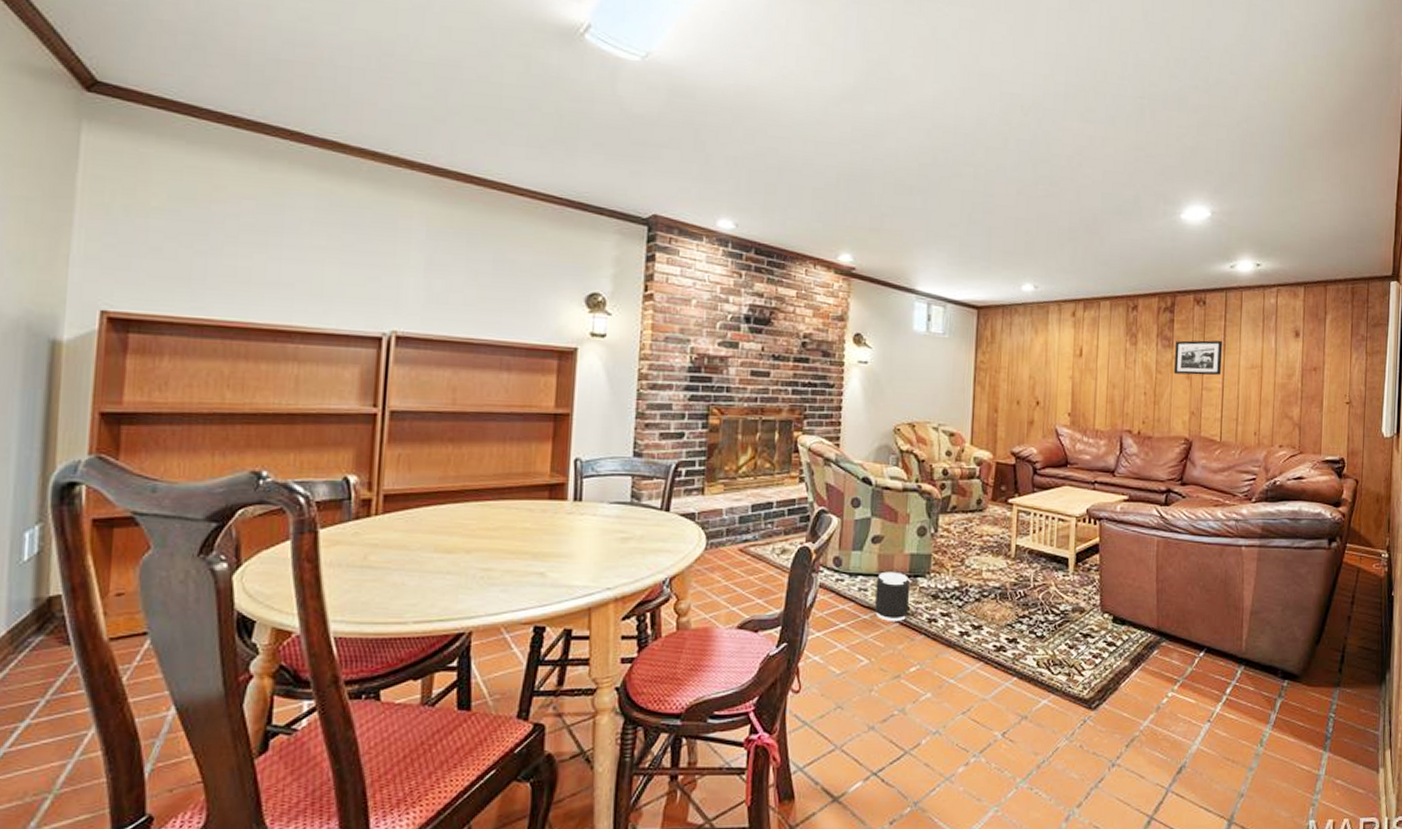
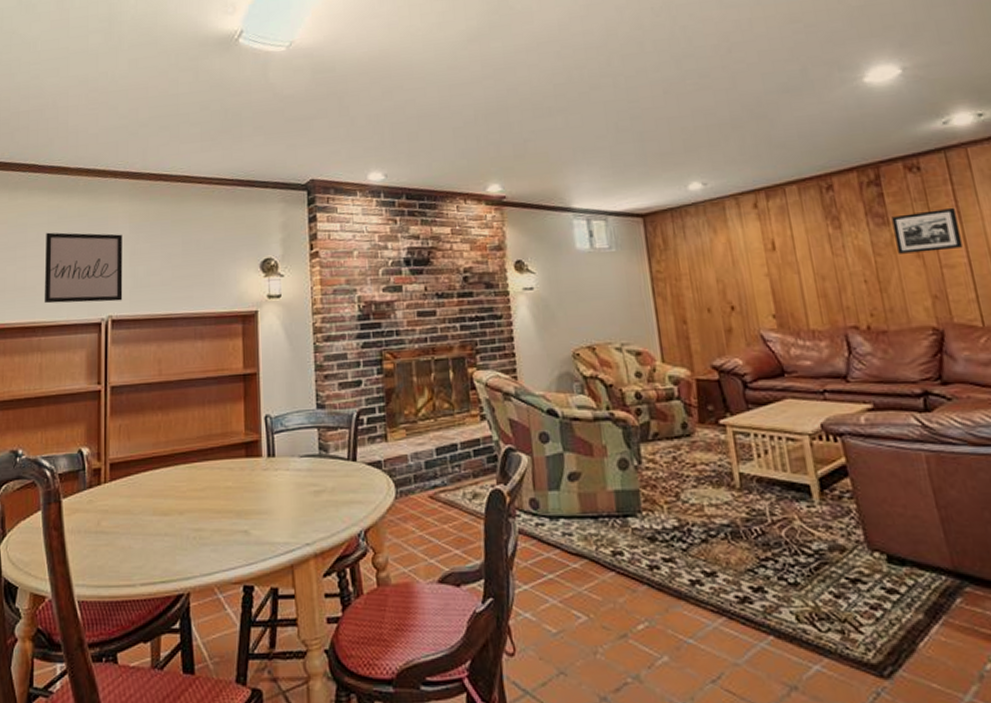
wall art: none [305,220,417,316] -> present [44,232,123,304]
speaker: present [875,571,911,621] -> none [581,512,623,570]

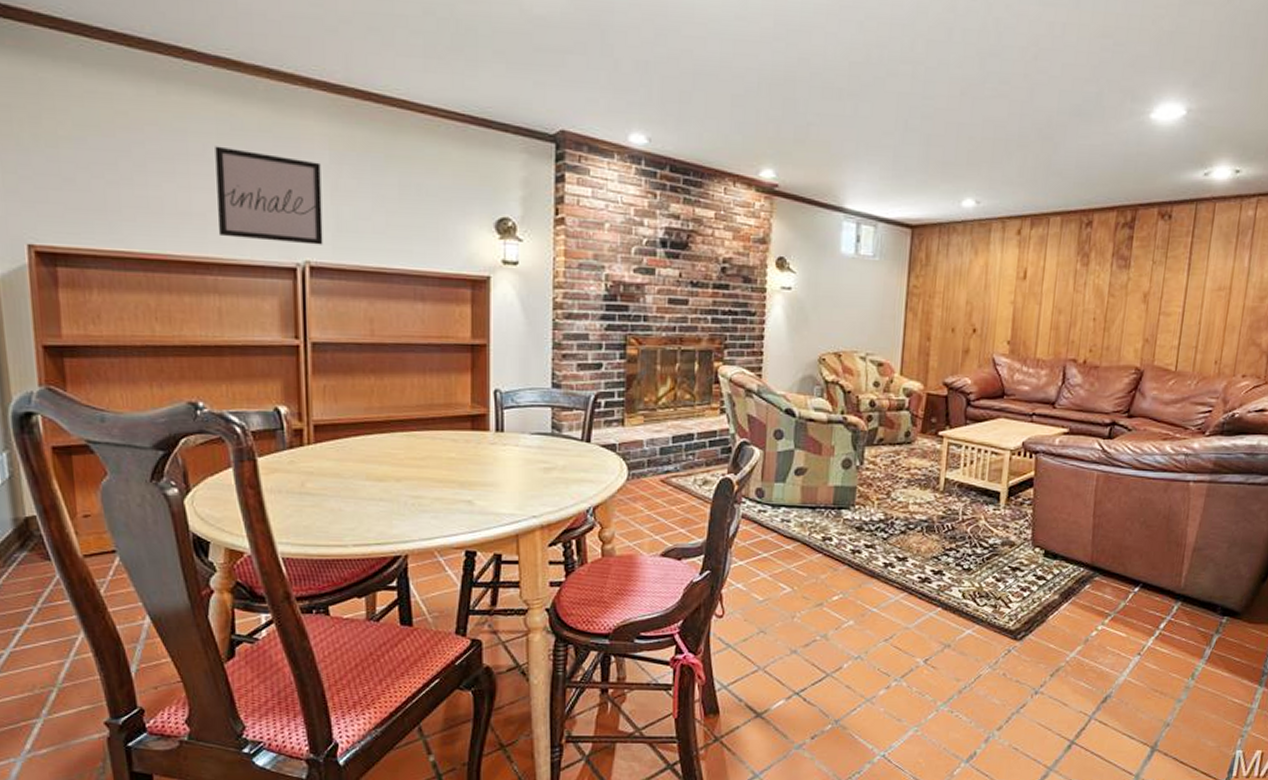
picture frame: present [891,207,963,254] -> none [1129,259,1188,299]

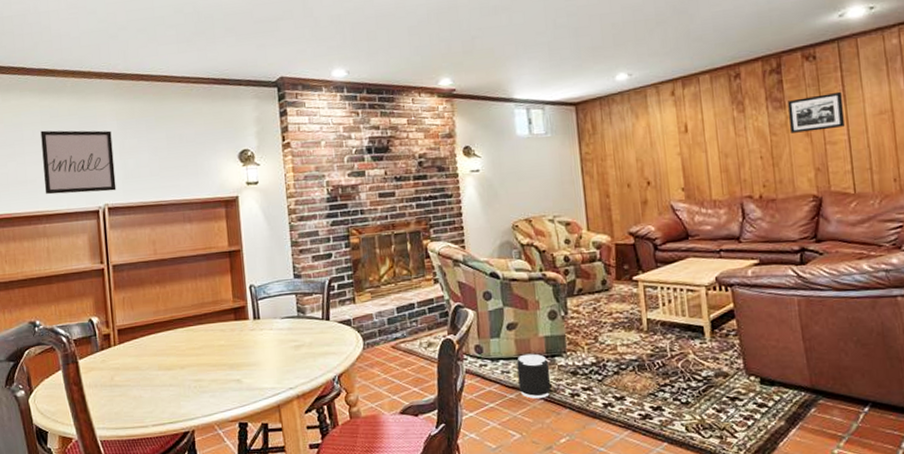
speaker: none [798,503,834,552] -> present [517,353,551,399]
picture frame: none [1129,259,1188,299] -> present [788,91,845,133]

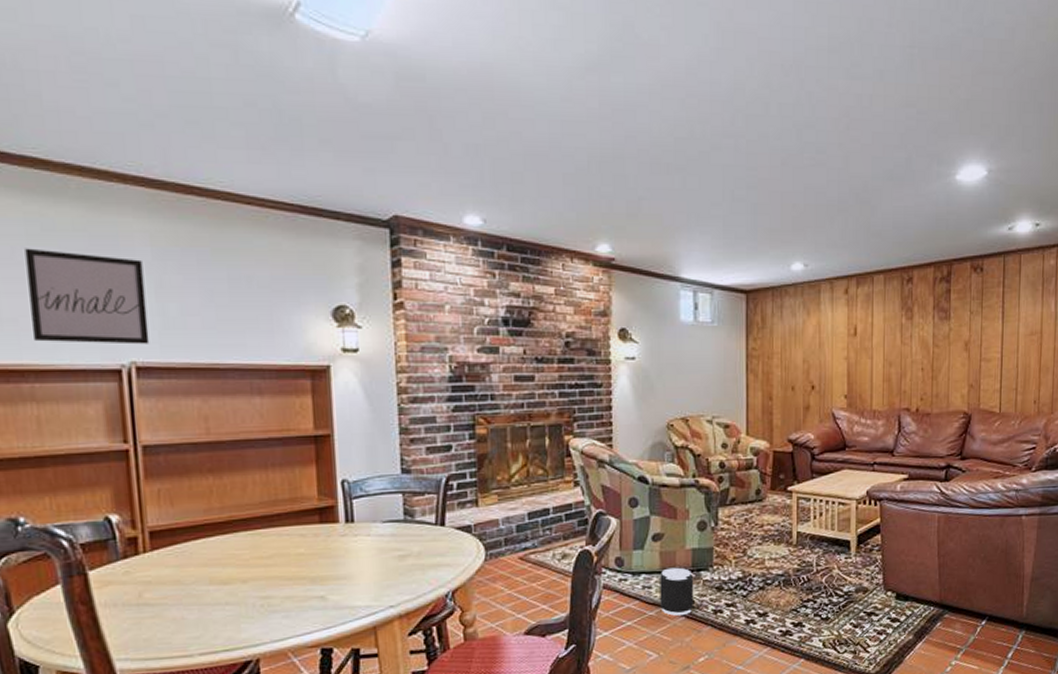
picture frame: present [788,91,845,133] -> none [952,308,1002,346]

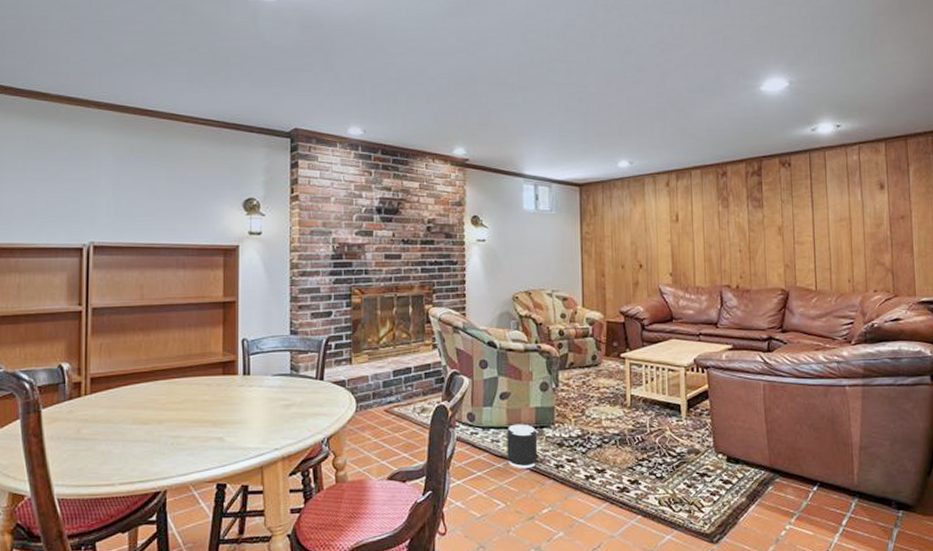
wall art: present [25,248,150,345] -> none [22,157,106,229]

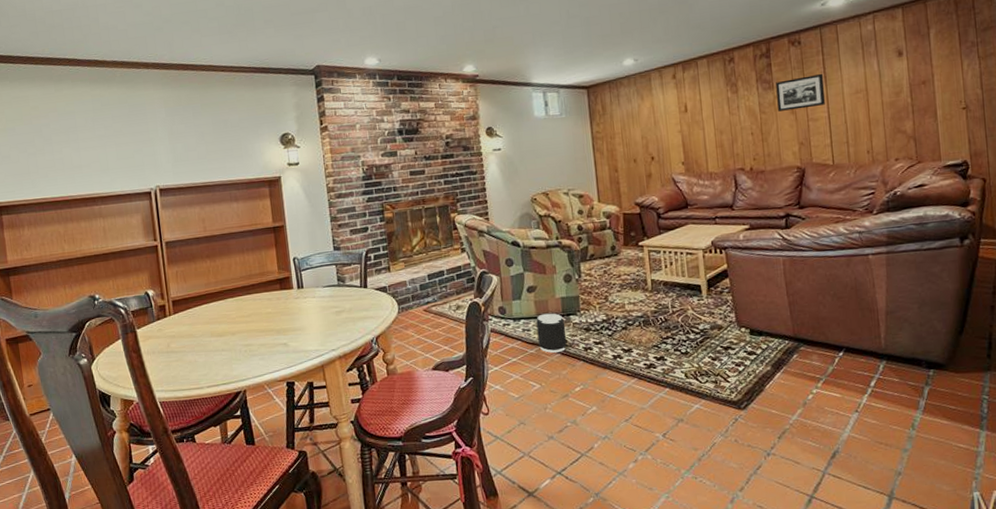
picture frame: none [765,197,811,231] -> present [776,73,825,112]

